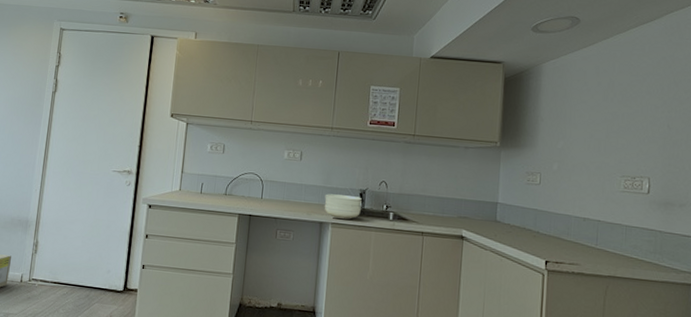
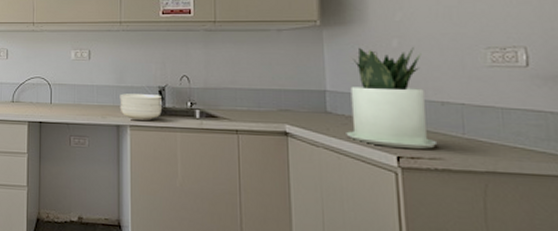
planter: none [509,169,577,256] -> present [346,47,438,149]

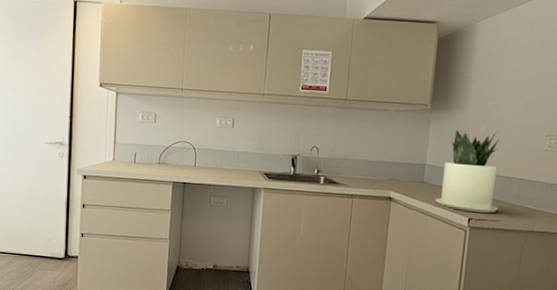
bowl: present [120,93,163,121] -> none [256,160,294,185]

